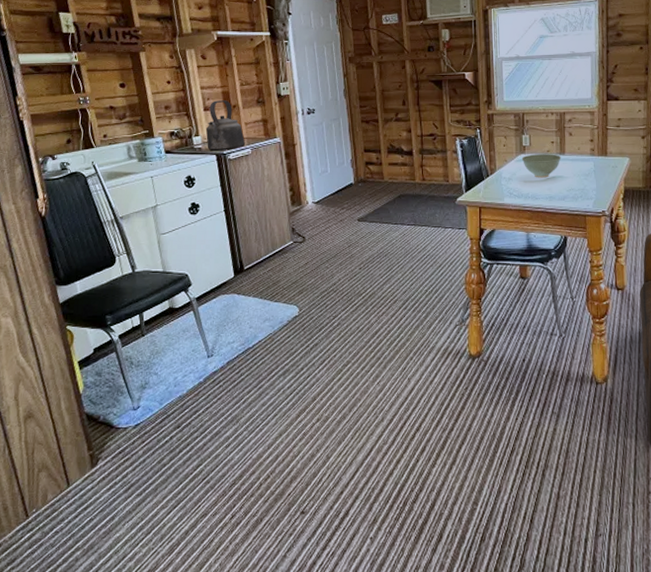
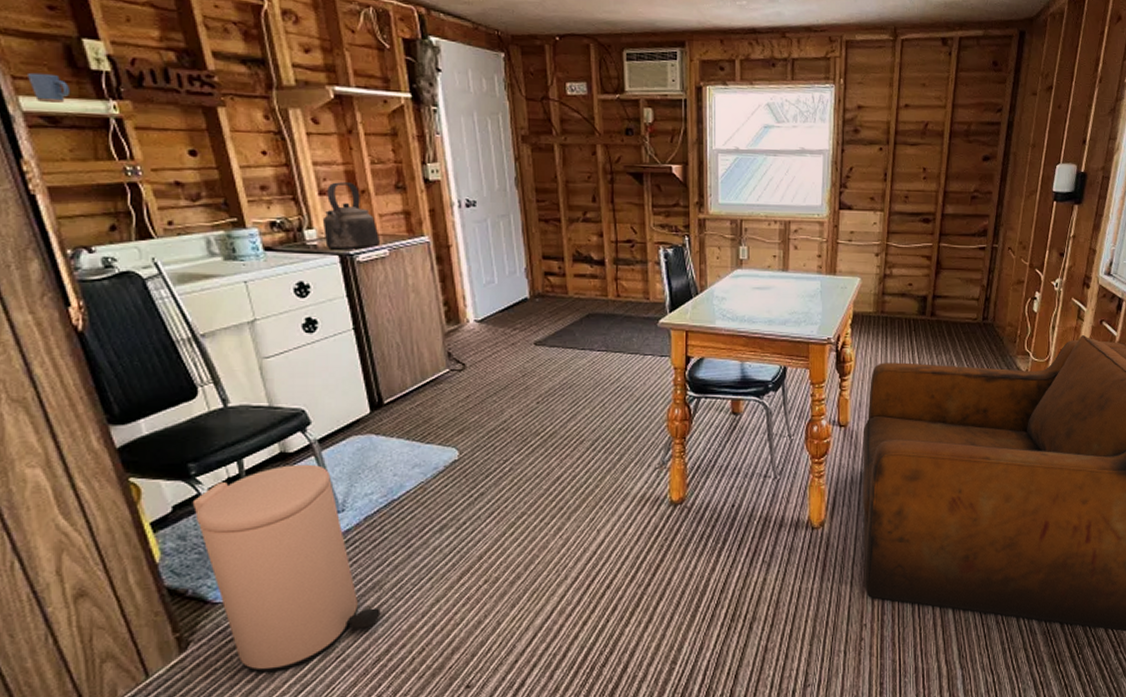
mug: none [24,37,50,57] -> present [26,72,71,103]
pedal bin: none [107,317,237,489] -> present [192,464,381,673]
bowl: present [521,154,561,178] -> none [737,270,784,298]

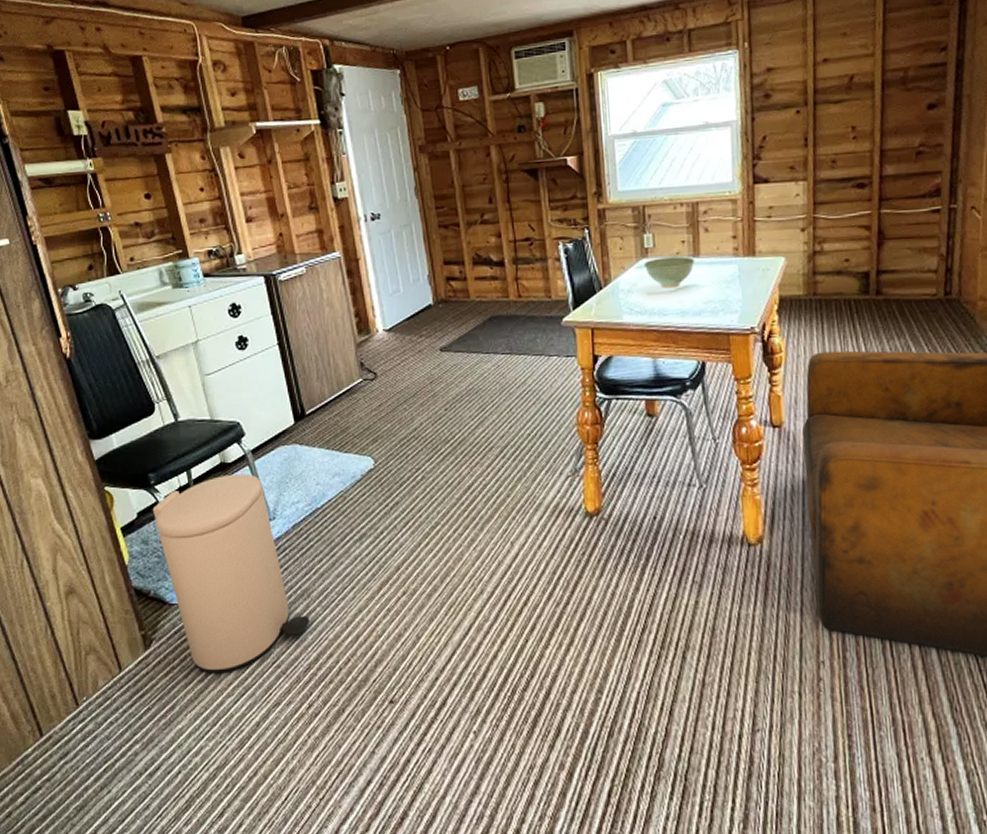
mug: present [26,72,71,103] -> none [30,143,60,167]
kettle: present [322,182,381,250] -> none [249,208,299,271]
bowl: none [737,270,784,298] -> present [643,256,695,289]

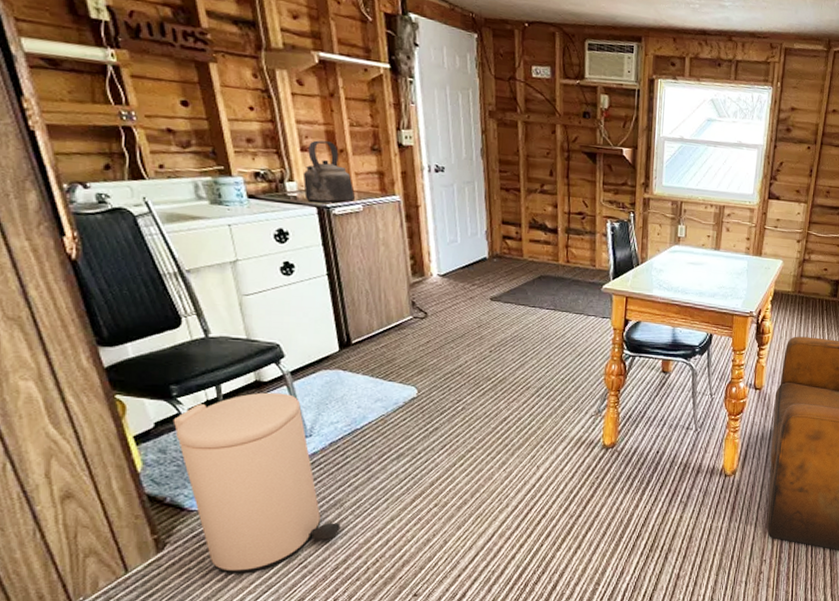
kettle: none [249,208,299,271] -> present [302,140,356,203]
bowl: present [643,256,695,289] -> none [675,246,716,273]

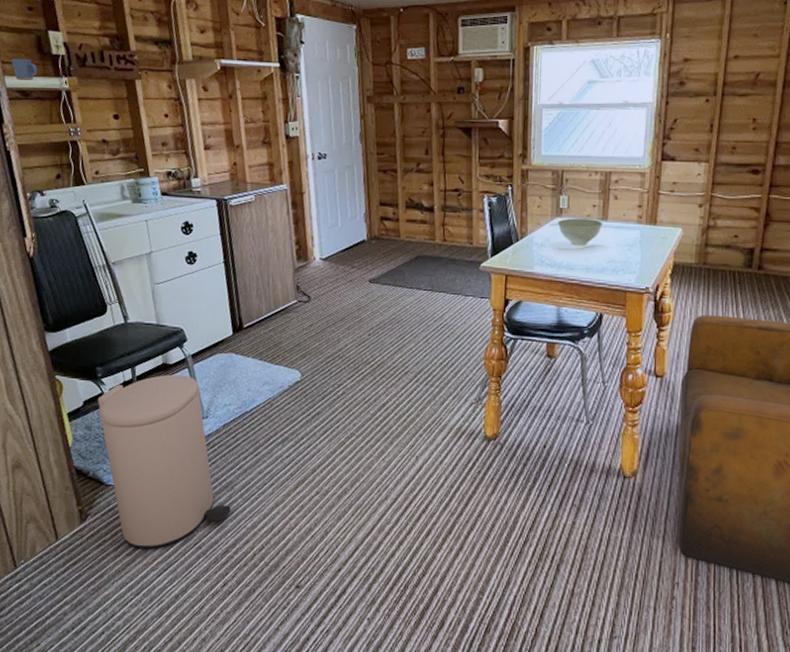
mug: none [29,16,71,47] -> present [11,58,38,80]
kettle: present [302,140,356,203] -> none [205,139,249,195]
bowl: none [675,246,716,273] -> present [557,218,603,246]

